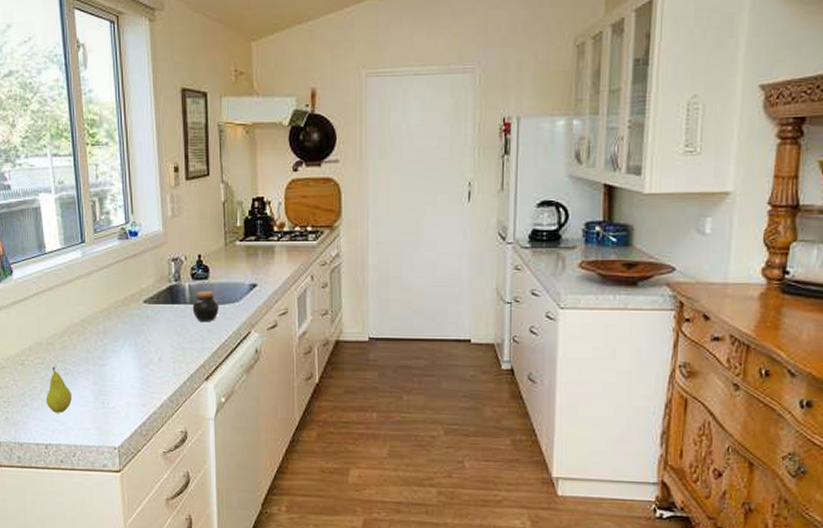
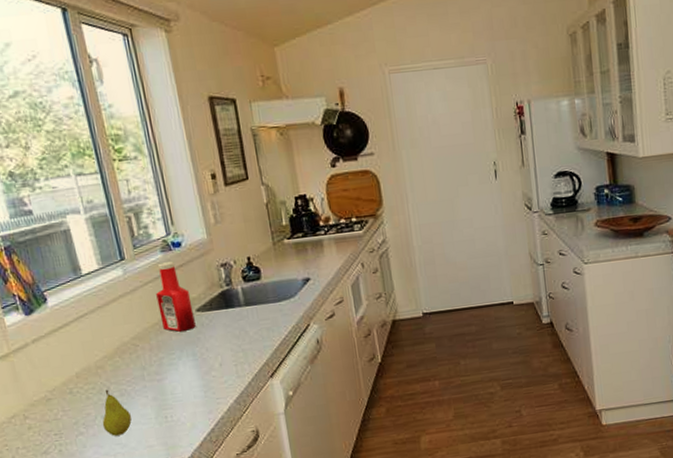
ketchup bottle: none [109,250,141,320] -> present [156,262,196,332]
jar: present [192,290,219,321] -> none [247,290,276,322]

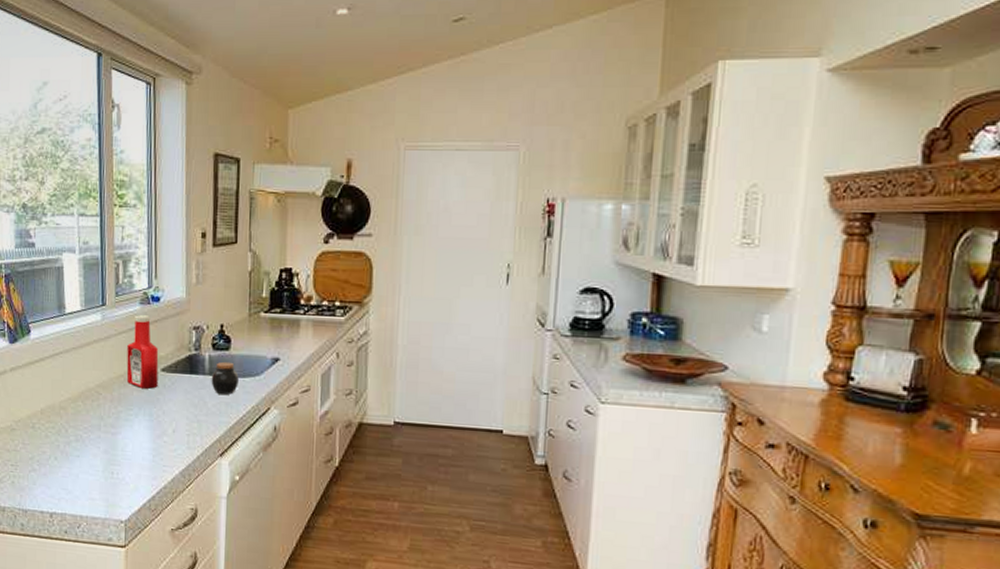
fruit: present [102,389,132,436] -> none [54,431,82,481]
jar: none [247,290,276,322] -> present [211,361,239,395]

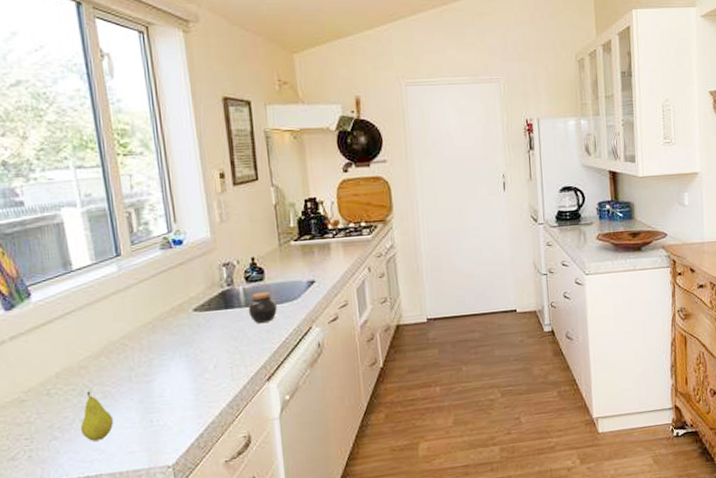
fruit: none [54,431,82,481] -> present [80,391,114,441]
ketchup bottle: present [126,315,159,389] -> none [151,259,192,332]

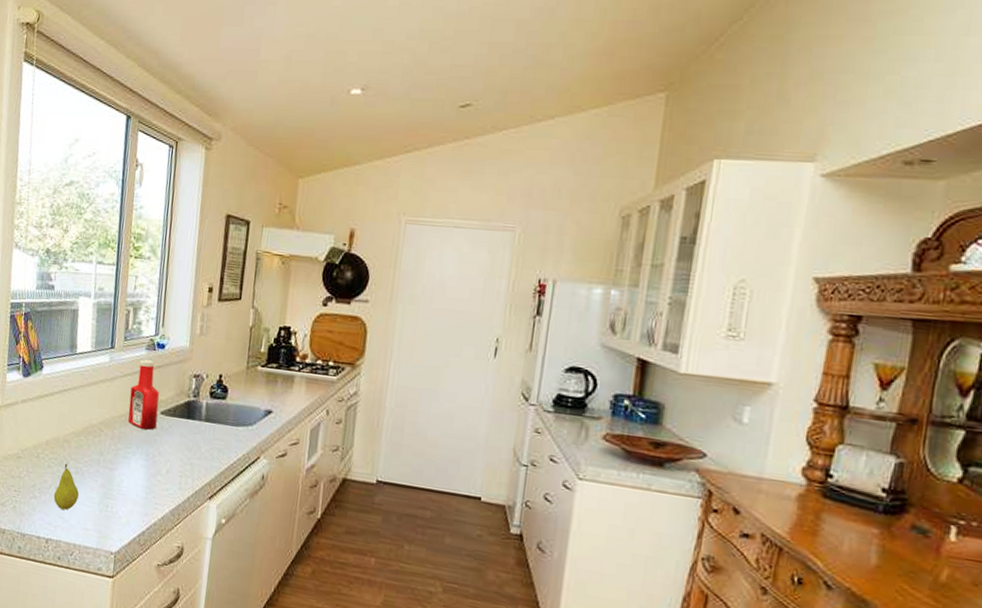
ketchup bottle: none [151,259,192,332] -> present [128,360,160,430]
jar: present [248,291,277,323] -> none [206,409,233,442]

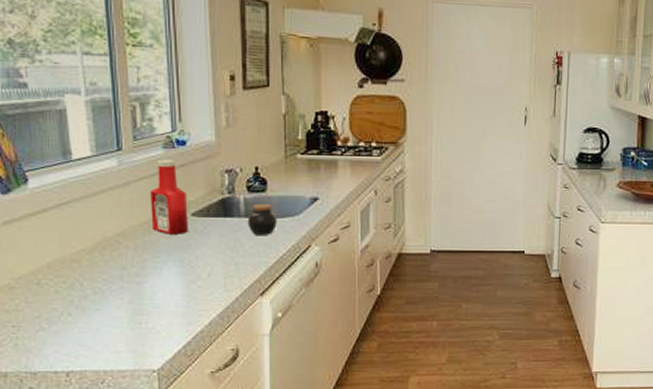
fruit: present [53,463,80,510] -> none [68,285,103,336]
jar: none [206,409,233,442] -> present [247,203,277,235]

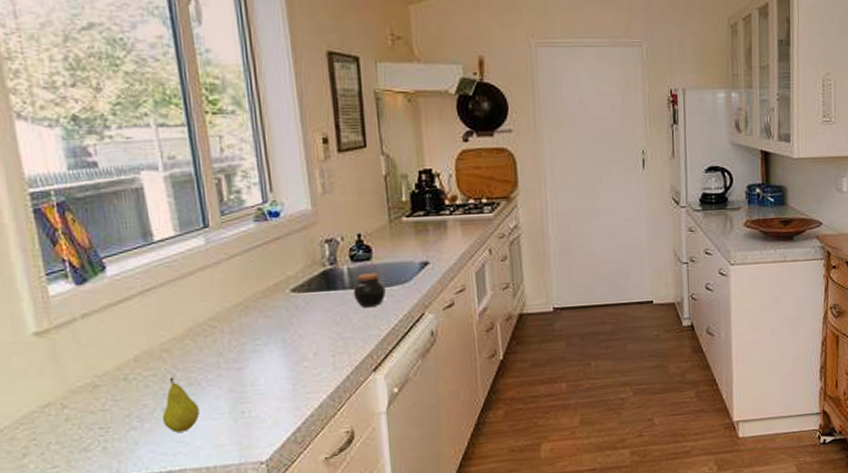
fruit: none [68,285,103,336] -> present [162,377,200,433]
ketchup bottle: present [150,160,188,234] -> none [244,233,289,314]

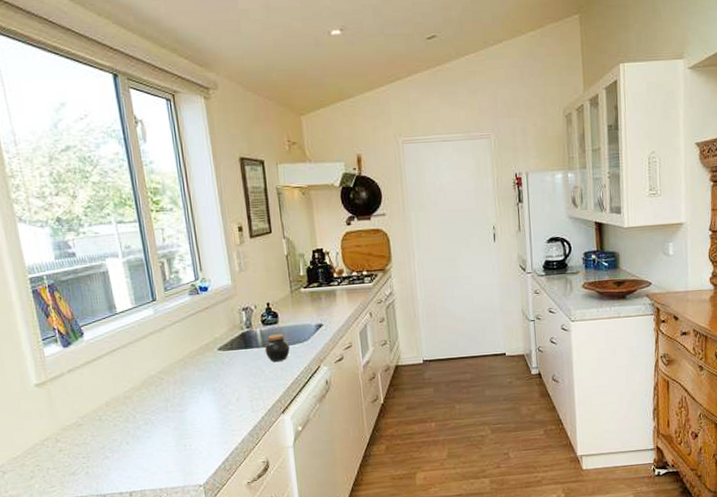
fruit: present [162,377,200,433] -> none [126,418,154,461]

